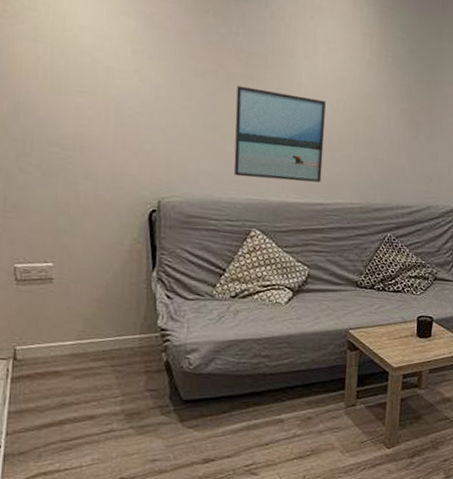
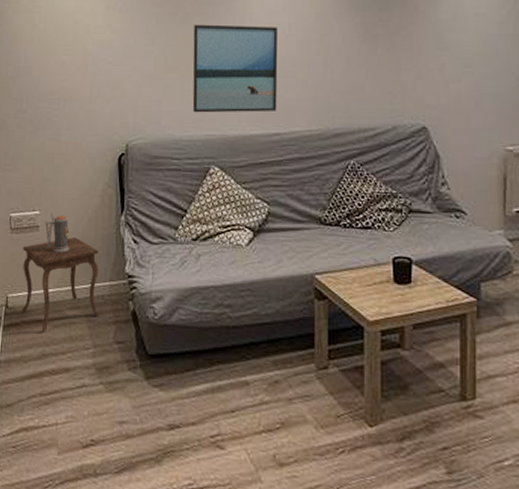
side table: none [33,266,129,382] -> present [21,214,100,331]

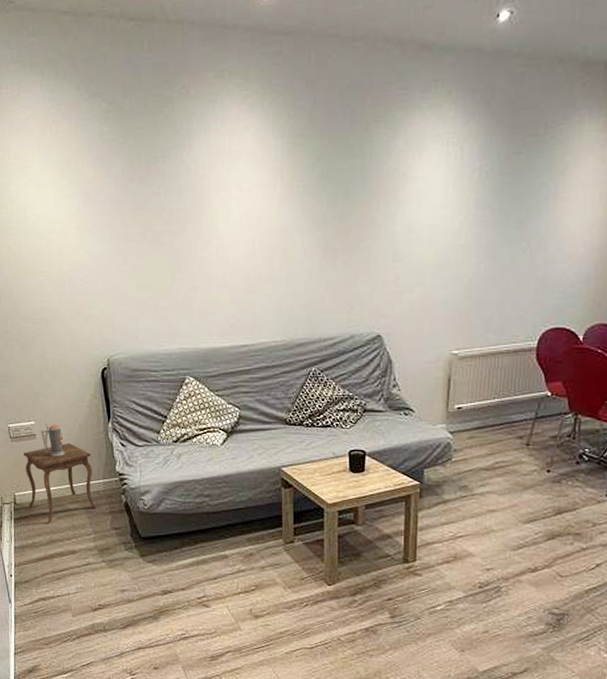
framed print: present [192,24,278,113] -> none [163,242,244,328]

